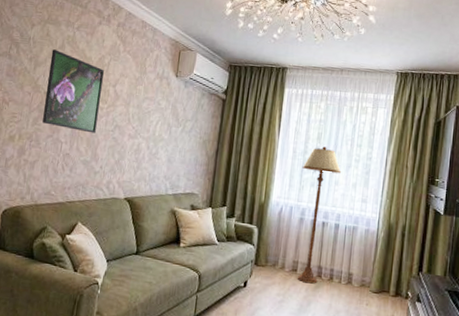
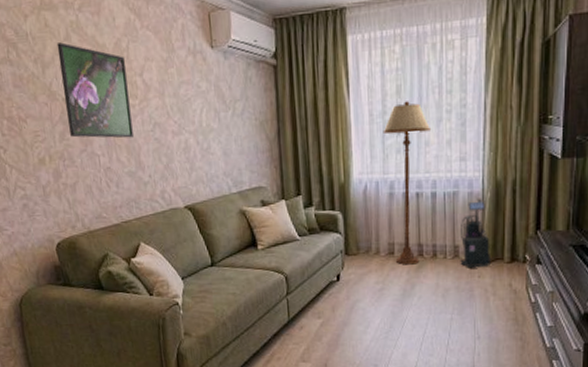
vacuum cleaner: none [352,235,380,296] -> present [460,198,490,268]

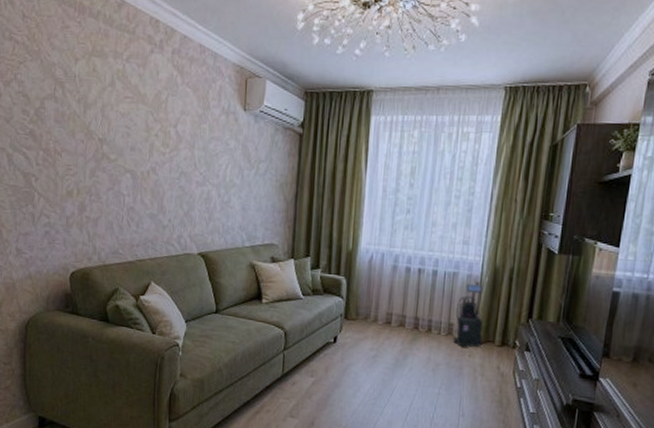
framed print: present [56,42,133,138] -> none [100,87,163,183]
floor lamp: present [382,101,432,265] -> none [391,182,440,337]

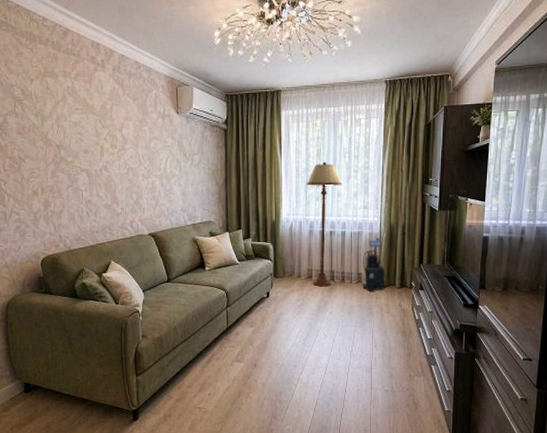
floor lamp: none [391,182,440,337] -> present [306,162,343,287]

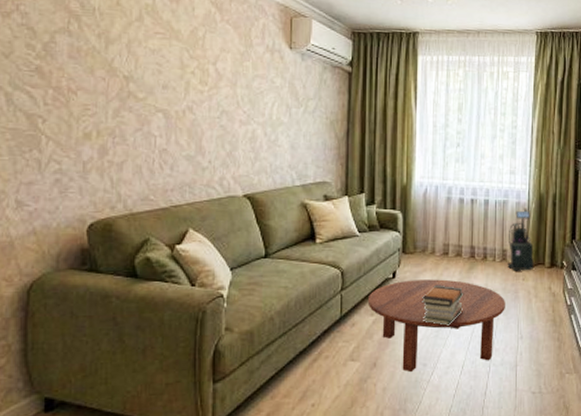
coffee table: none [247,298,361,372] -> present [367,279,505,373]
book stack: none [291,302,326,336] -> present [422,284,464,326]
floor lamp: present [306,162,343,287] -> none [444,118,487,266]

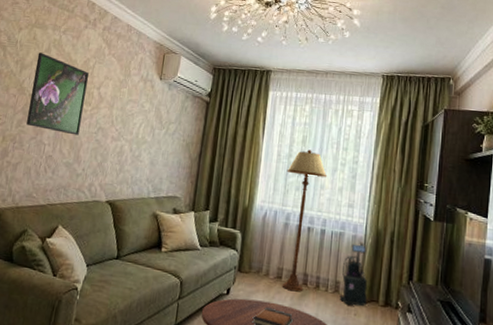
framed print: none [125,22,200,122] -> present [26,52,89,136]
floor lamp: none [444,118,487,266] -> present [281,149,328,292]

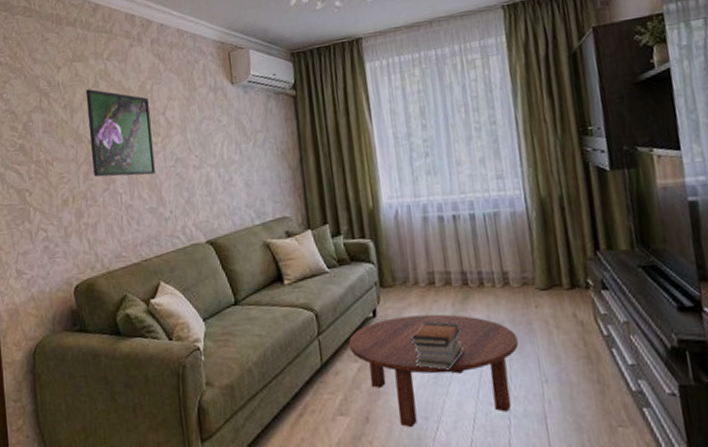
floor lamp: present [281,149,328,292] -> none [409,121,465,296]
vacuum cleaner: present [339,242,368,306] -> none [506,217,548,298]

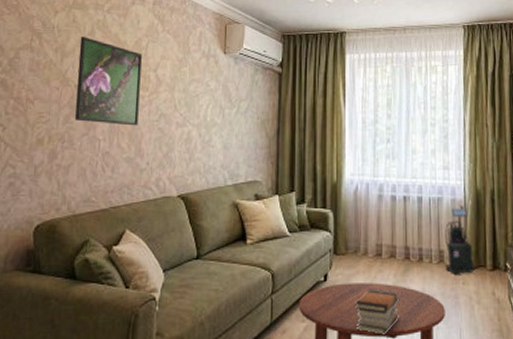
vacuum cleaner: none [506,217,548,298] -> present [445,205,474,274]

